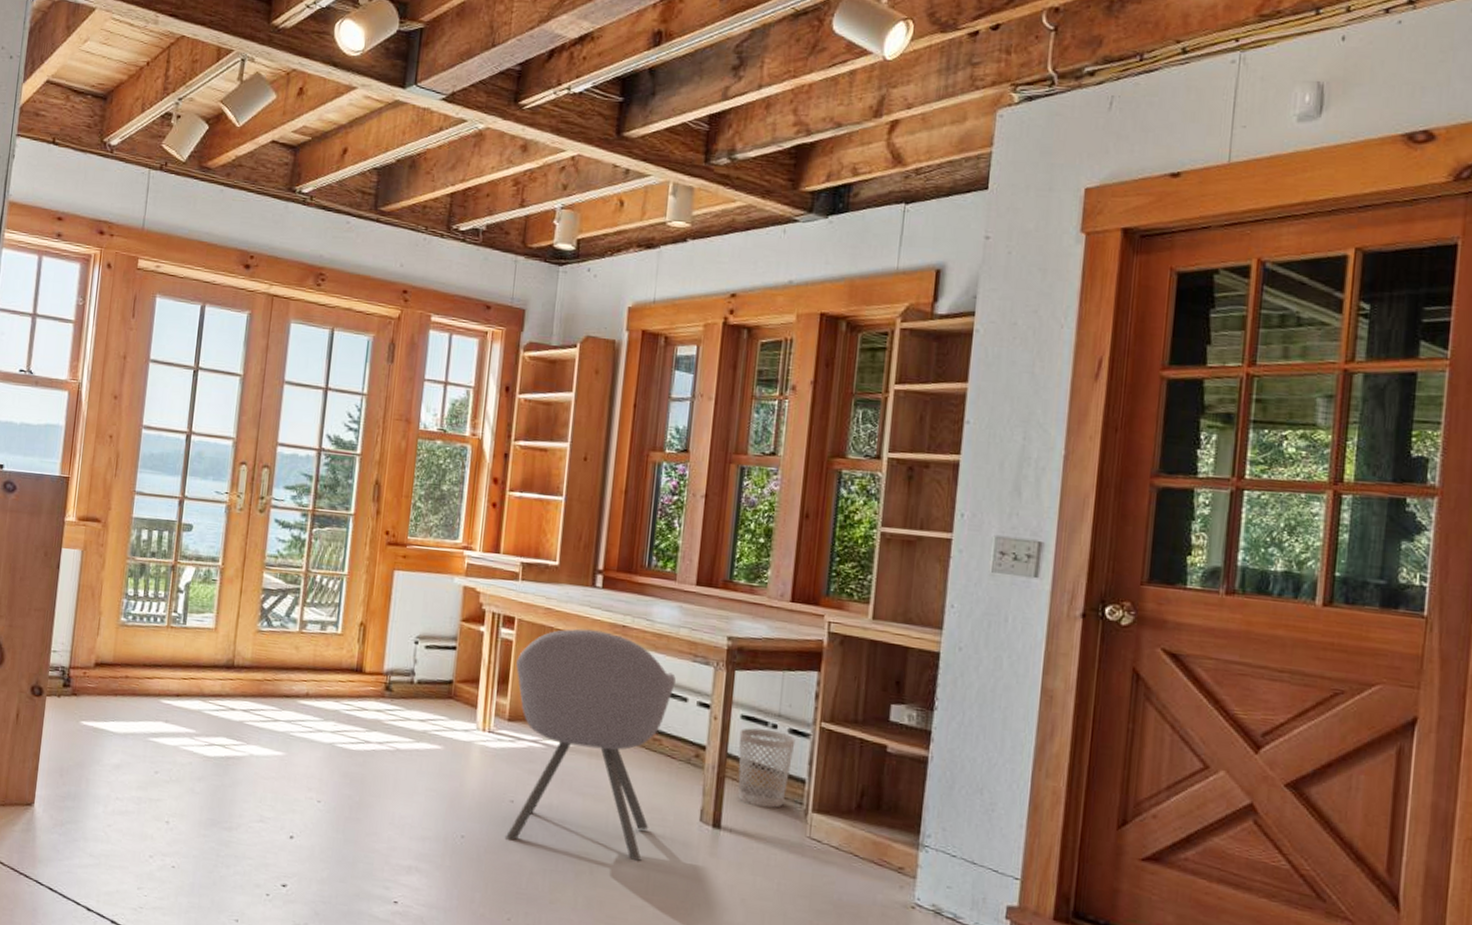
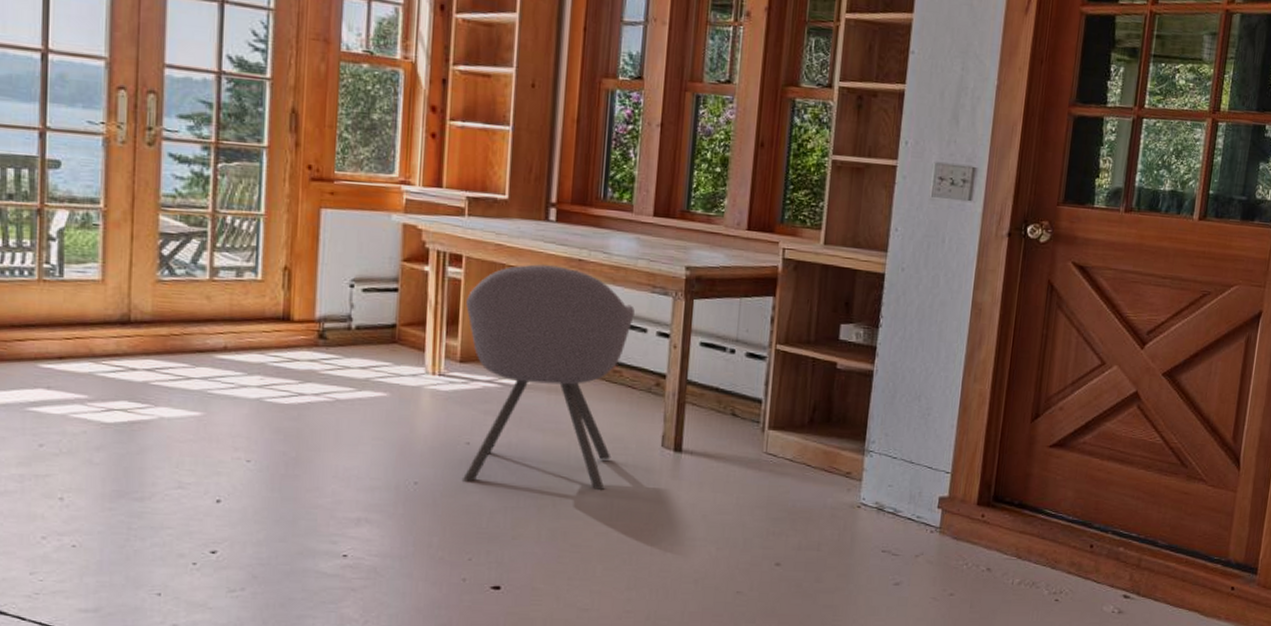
wastebasket: present [738,728,796,808] -> none [698,354,753,428]

